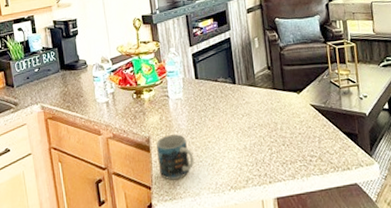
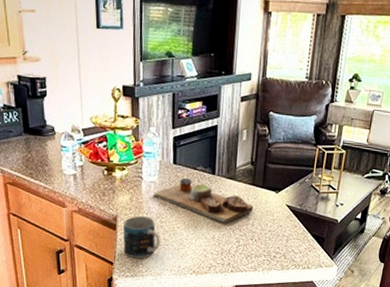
cutting board: none [180,91,279,131] -> present [153,178,254,223]

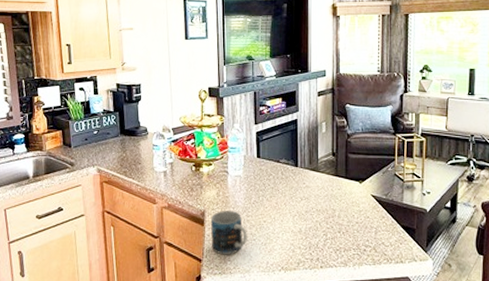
cutting board: present [153,178,254,223] -> none [238,171,339,215]

